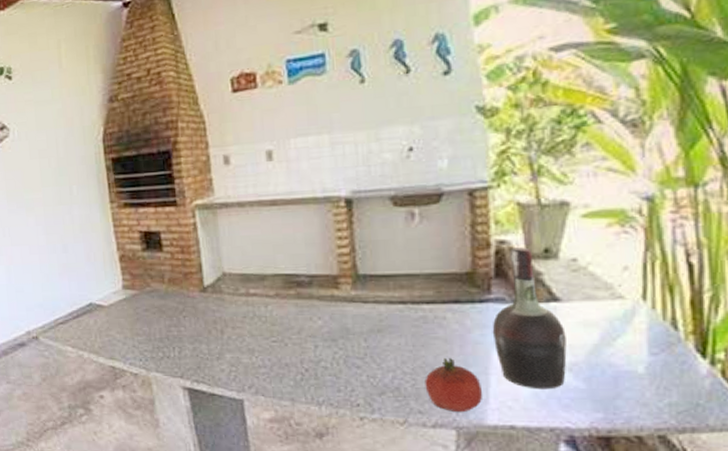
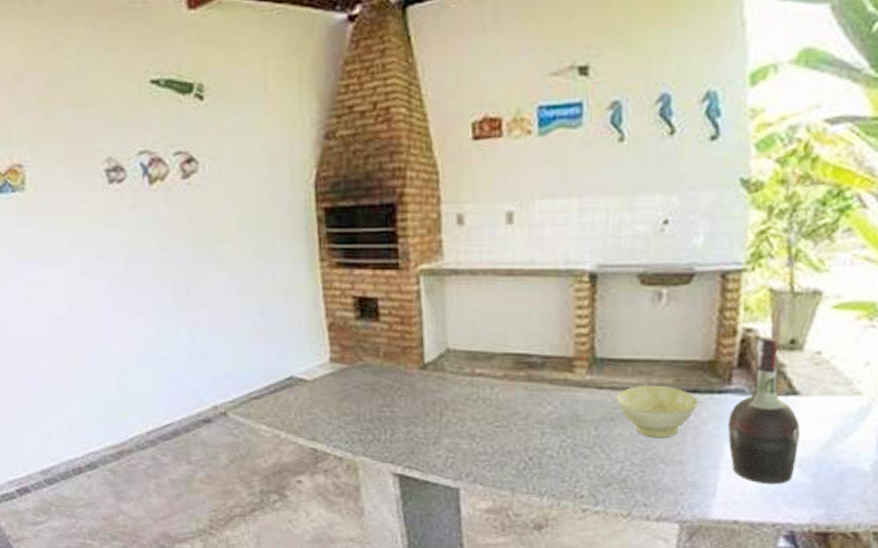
bowl: none [381,297,461,348] -> present [616,385,698,439]
fruit: present [425,358,482,413] -> none [653,450,710,507]

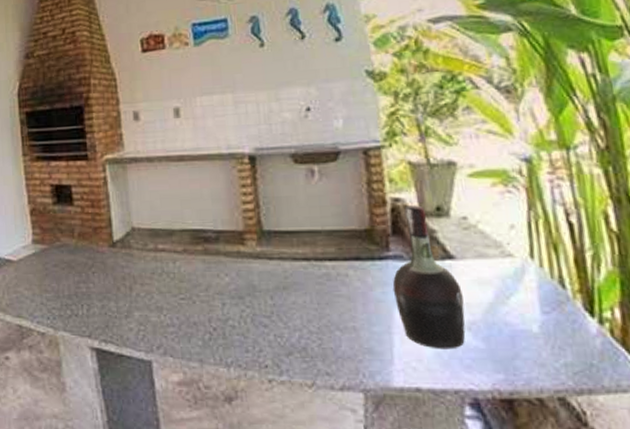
bowl: present [616,385,698,439] -> none [286,254,362,306]

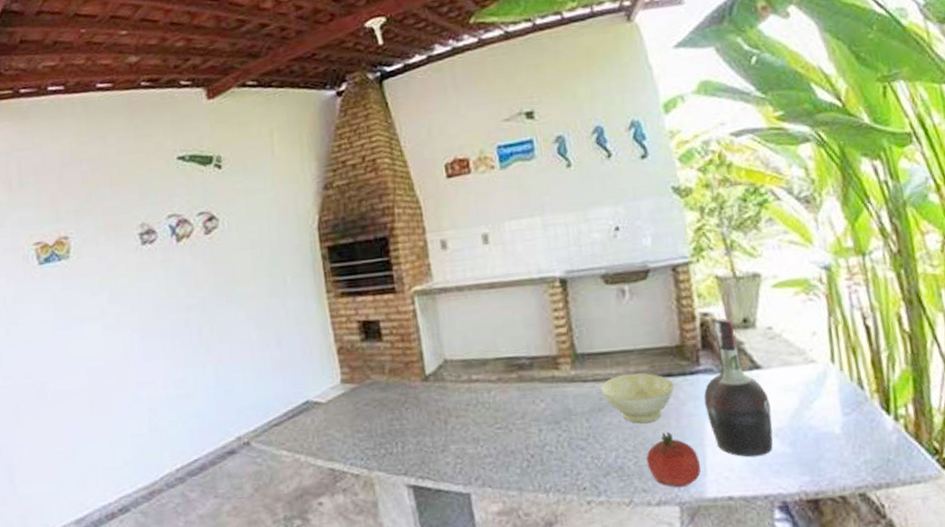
bowl: none [286,254,362,306] -> present [600,373,675,424]
fruit: none [330,317,387,375] -> present [646,432,701,488]

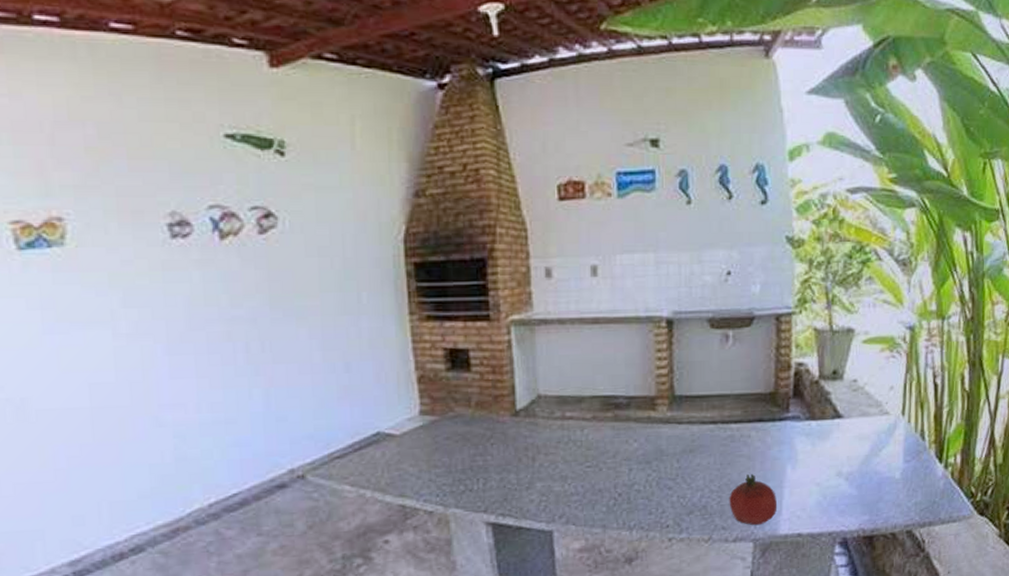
bowl: present [600,373,675,424] -> none [694,417,763,466]
cognac bottle: present [704,318,773,458] -> none [788,369,845,499]

